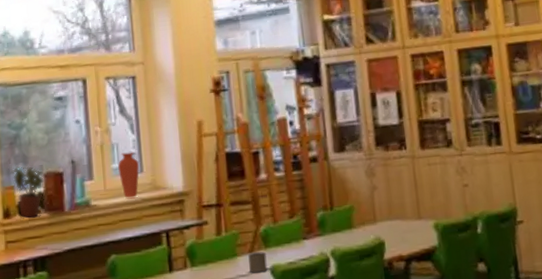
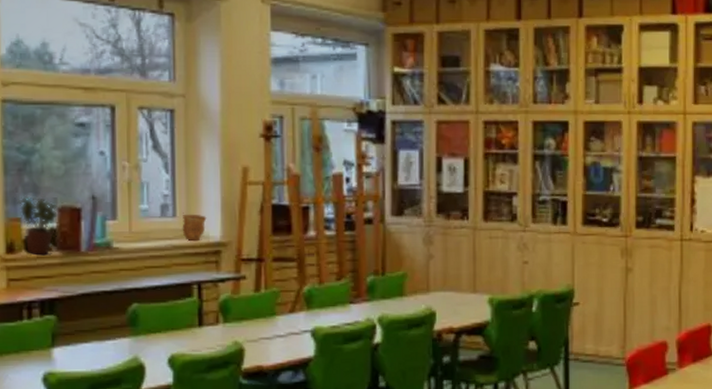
vase: present [118,152,140,199] -> none [147,193,173,244]
ceramic vessel: none [149,168,170,194] -> present [182,214,207,242]
cup: present [248,251,268,273] -> none [288,313,309,335]

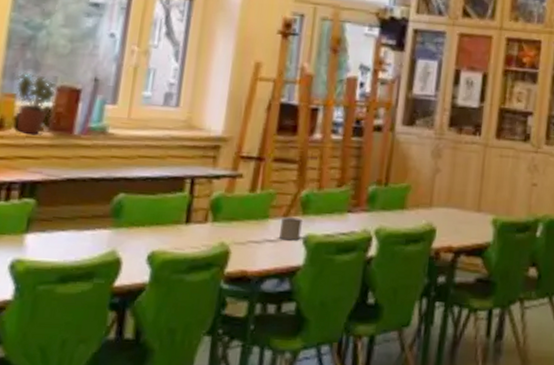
ceramic vessel: present [182,214,207,242] -> none [183,105,211,135]
cup: none [288,313,309,335] -> present [279,217,304,241]

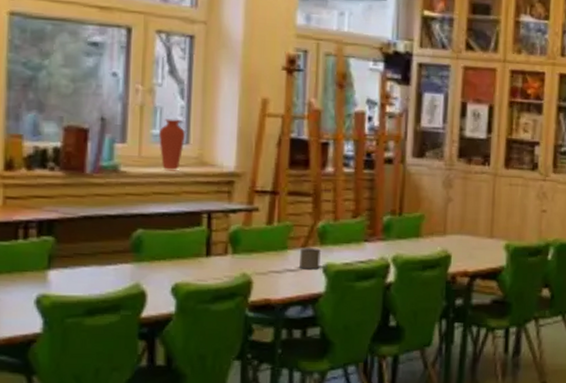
potted plant: present [15,71,57,135] -> none [20,112,63,175]
vase: none [149,81,177,134] -> present [159,119,186,171]

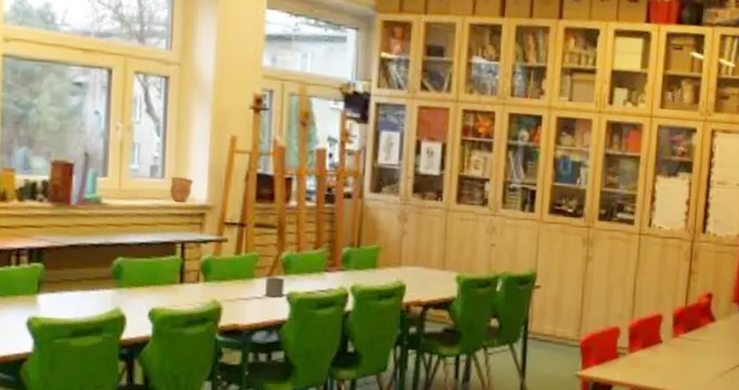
vase: present [159,119,186,171] -> none [137,154,162,204]
ceramic vessel: none [195,142,222,171] -> present [169,176,194,203]

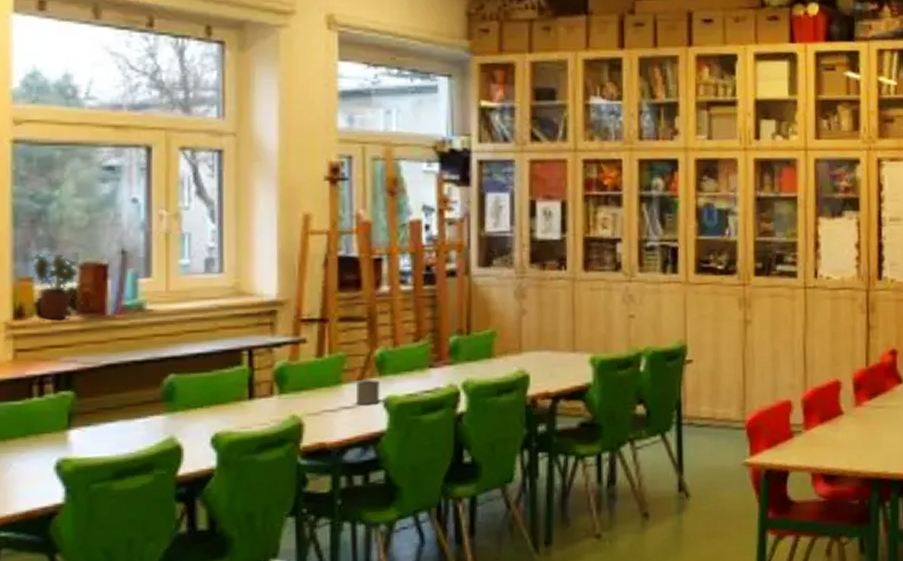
potted plant: none [12,147,51,206] -> present [29,250,79,321]
ceramic vessel: present [169,176,194,203] -> none [230,269,260,301]

